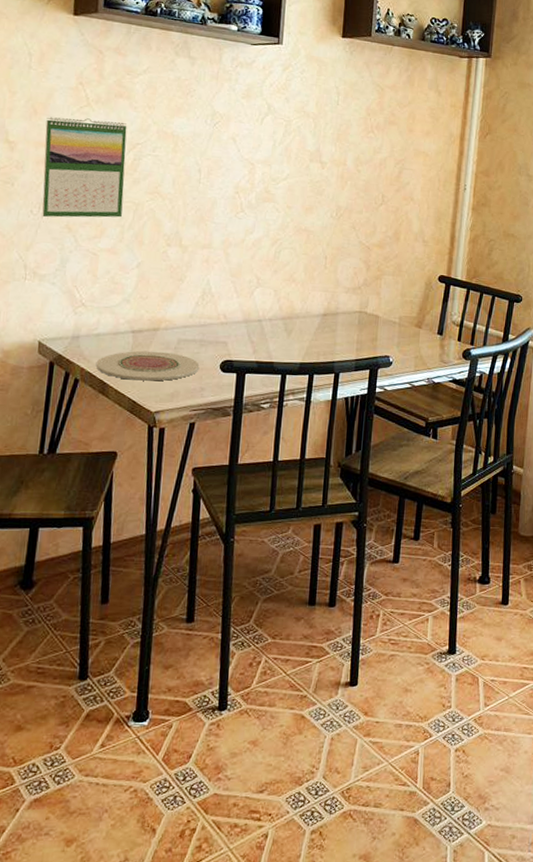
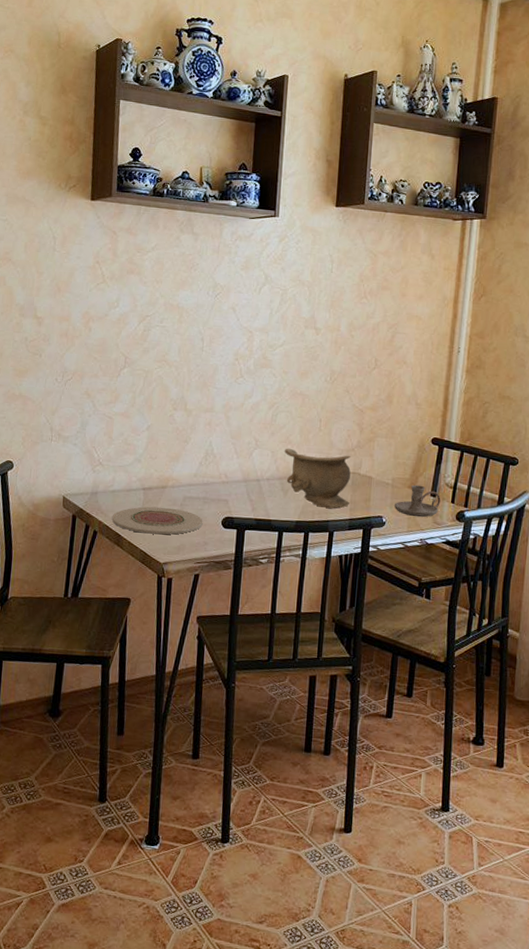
calendar: present [42,117,127,218] -> none [65,294,138,385]
decorative bowl: none [287,286,357,350] -> present [284,448,351,509]
candle holder: none [401,323,448,357] -> present [393,484,441,518]

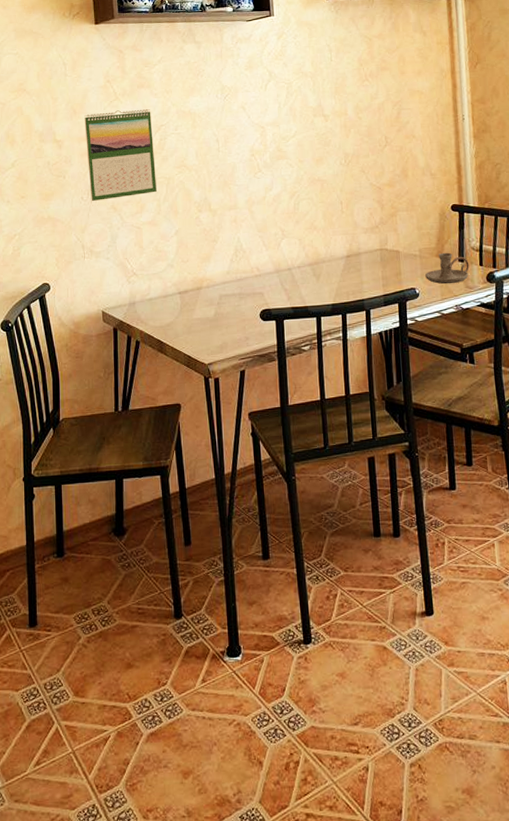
calendar: none [65,294,138,385] -> present [84,109,157,202]
plate: present [112,506,203,535] -> none [153,308,242,337]
decorative bowl: present [284,448,351,509] -> none [310,232,381,288]

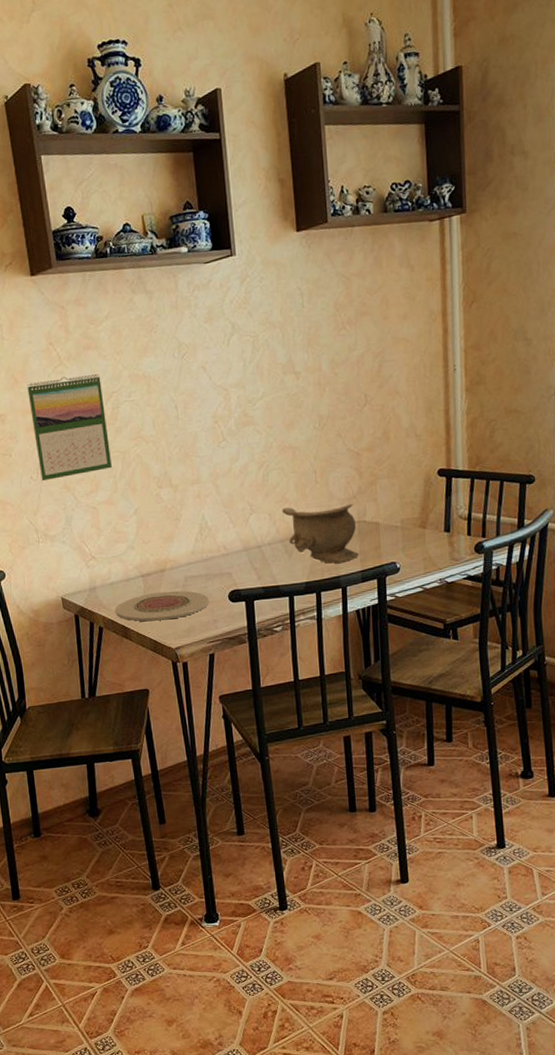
plate: none [153,308,242,337] -> present [116,590,209,622]
decorative bowl: none [310,232,381,288] -> present [281,503,359,564]
candle holder: present [424,252,470,285] -> none [406,522,456,557]

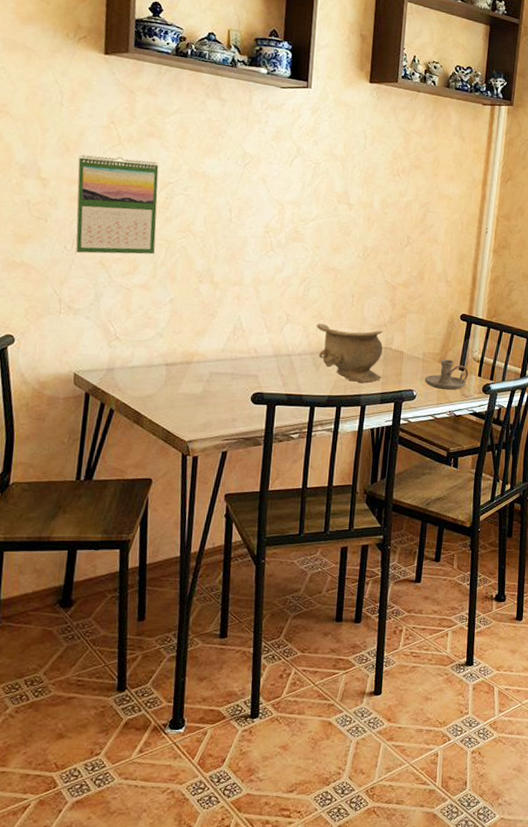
plate: present [116,590,209,622] -> none [131,383,231,412]
candle holder: none [406,522,456,557] -> present [424,359,469,391]

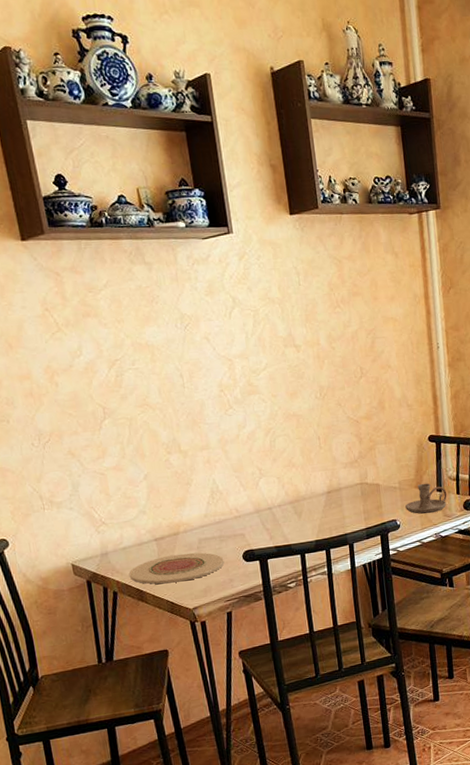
calendar: present [75,155,159,255] -> none [23,342,119,448]
plate: none [131,383,231,412] -> present [130,552,224,584]
decorative bowl: present [316,323,383,383] -> none [289,467,363,523]

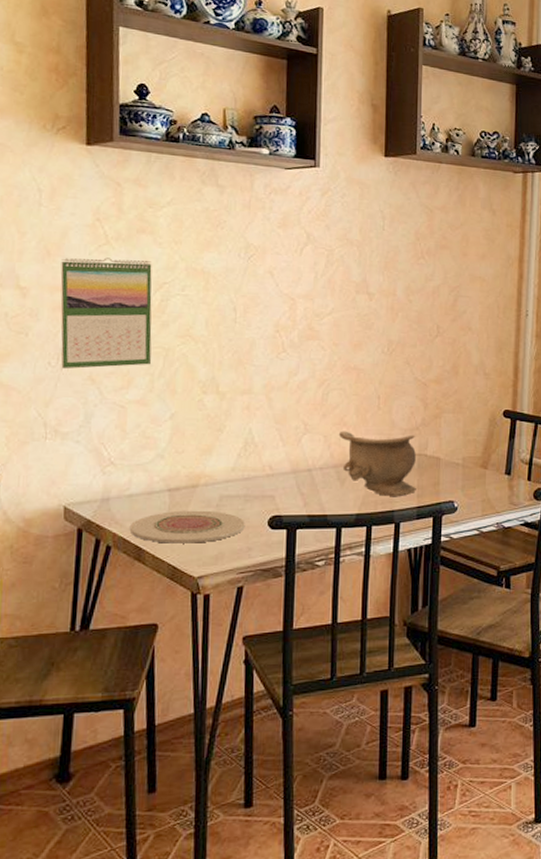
calendar: none [23,342,119,448] -> present [60,257,152,369]
decorative bowl: none [289,467,363,523] -> present [338,431,416,497]
candle holder: present [404,483,447,515] -> none [465,463,516,499]

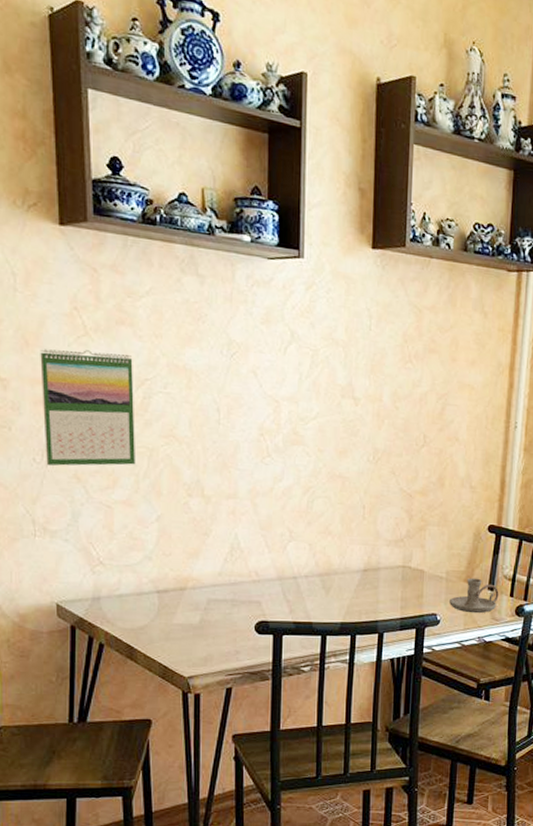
plate: present [130,510,245,544] -> none [122,612,233,645]
decorative bowl: present [338,431,416,497] -> none [323,539,400,608]
candle holder: none [465,463,516,499] -> present [448,577,499,614]

